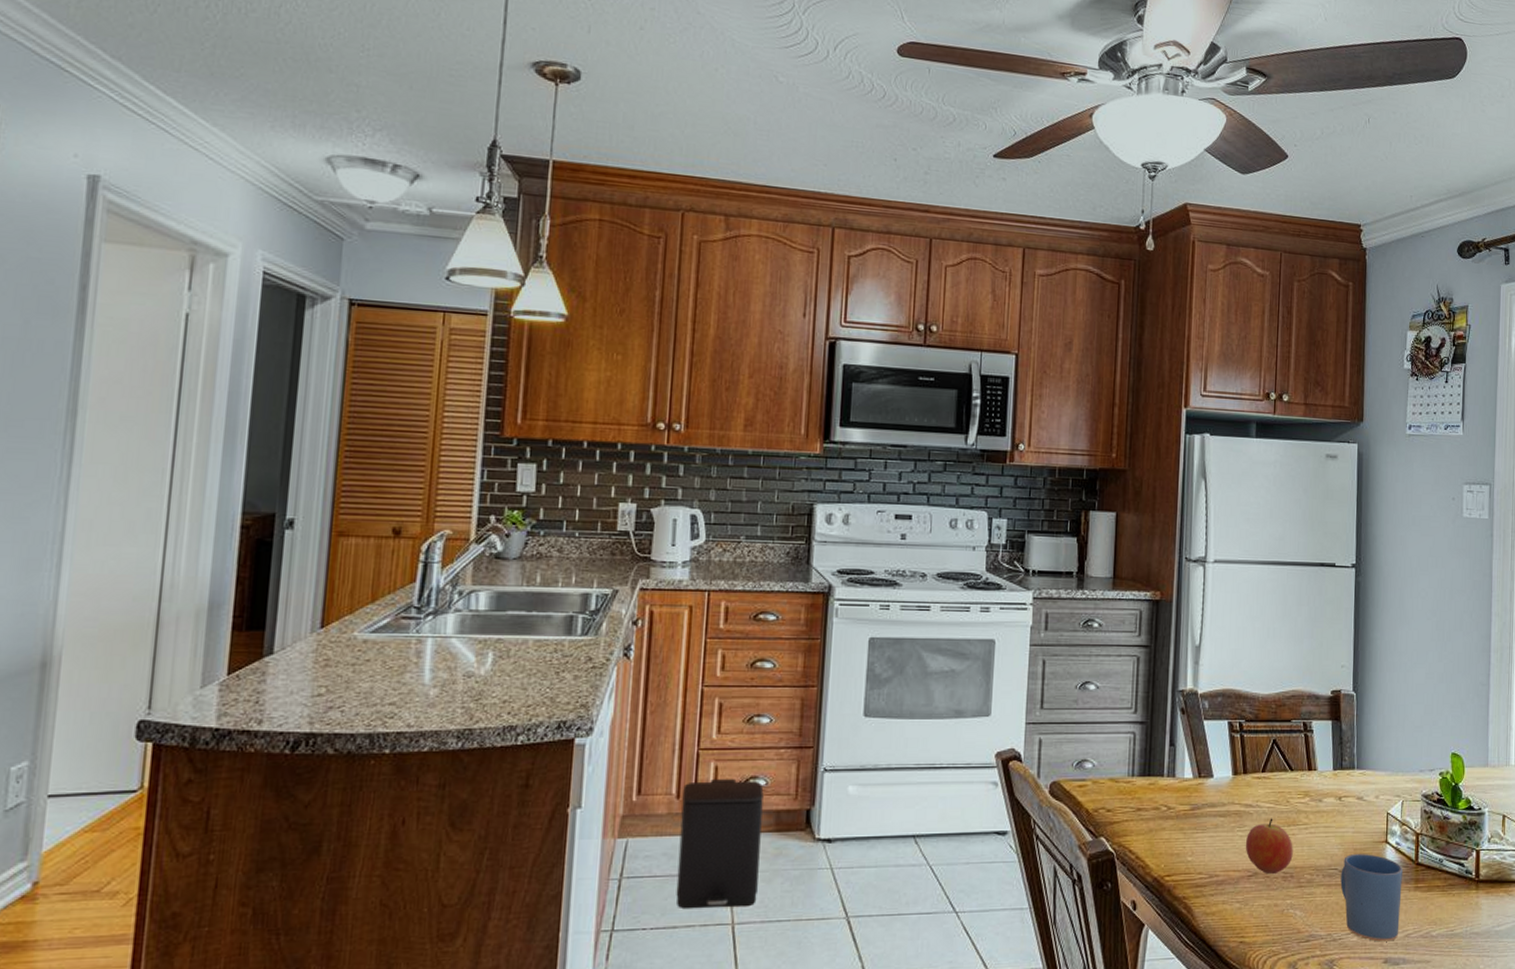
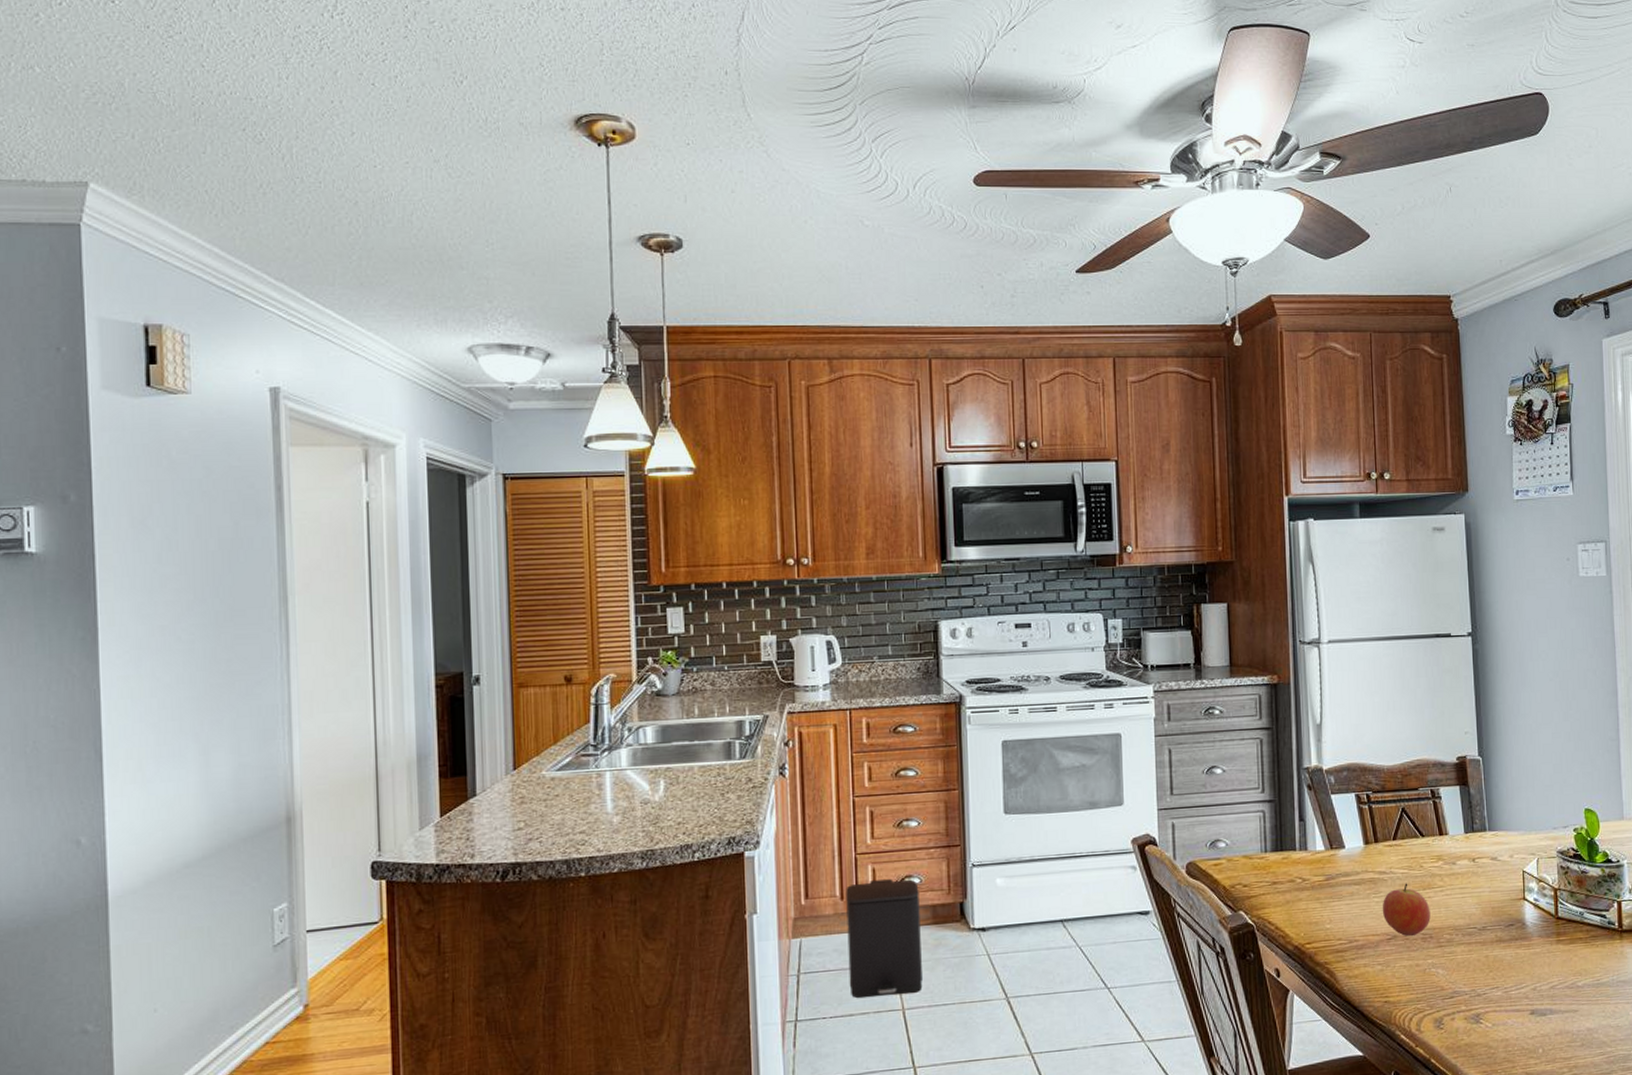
mug: present [1340,854,1403,942] -> none [1480,911,1544,995]

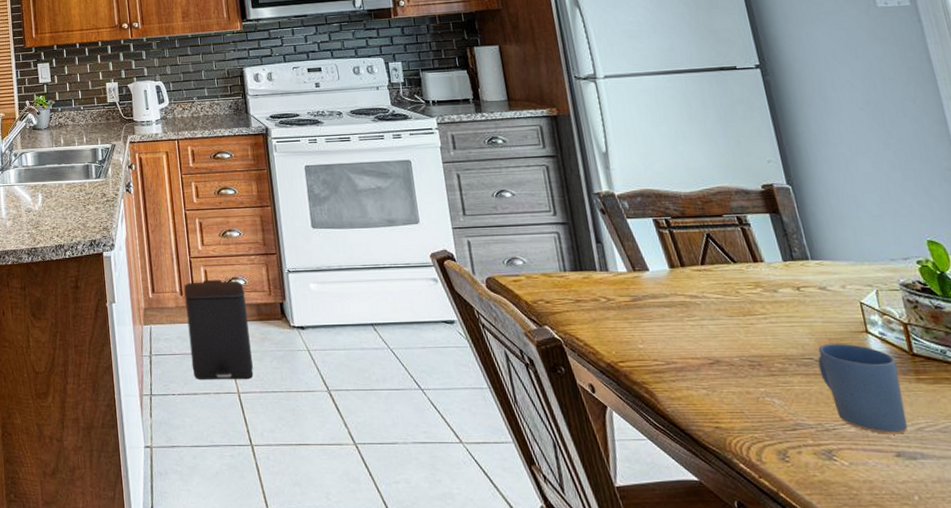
fruit: present [1382,883,1431,937] -> none [698,308,757,363]
mug: none [1480,911,1544,995] -> present [818,344,908,434]

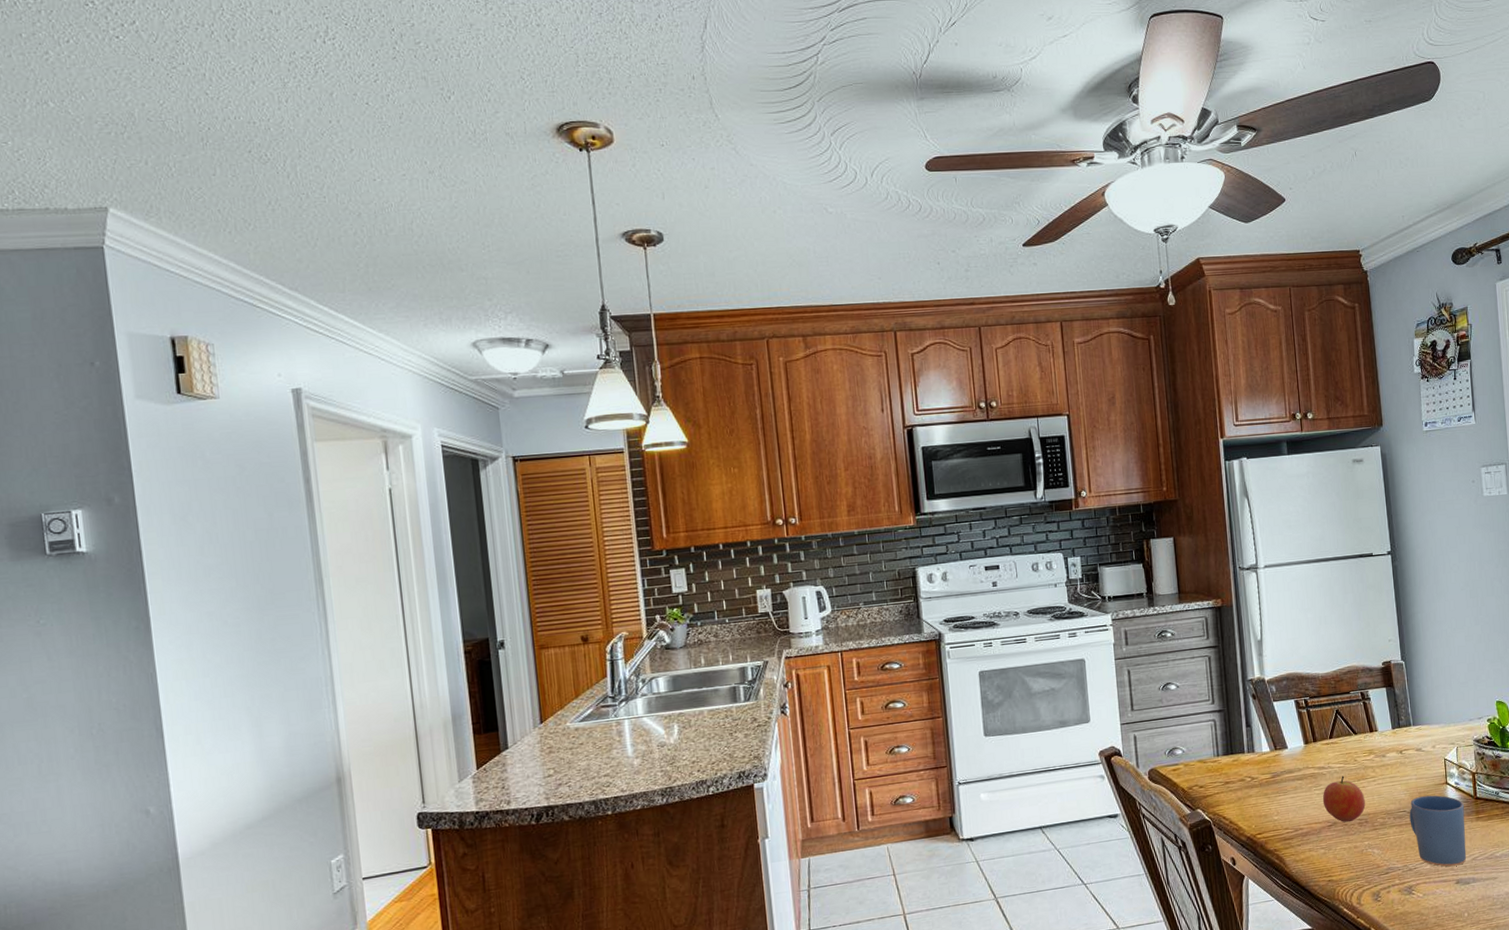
pedal bin: present [184,280,254,379] -> none [847,799,920,907]
fruit: none [698,308,757,363] -> present [1322,776,1366,822]

